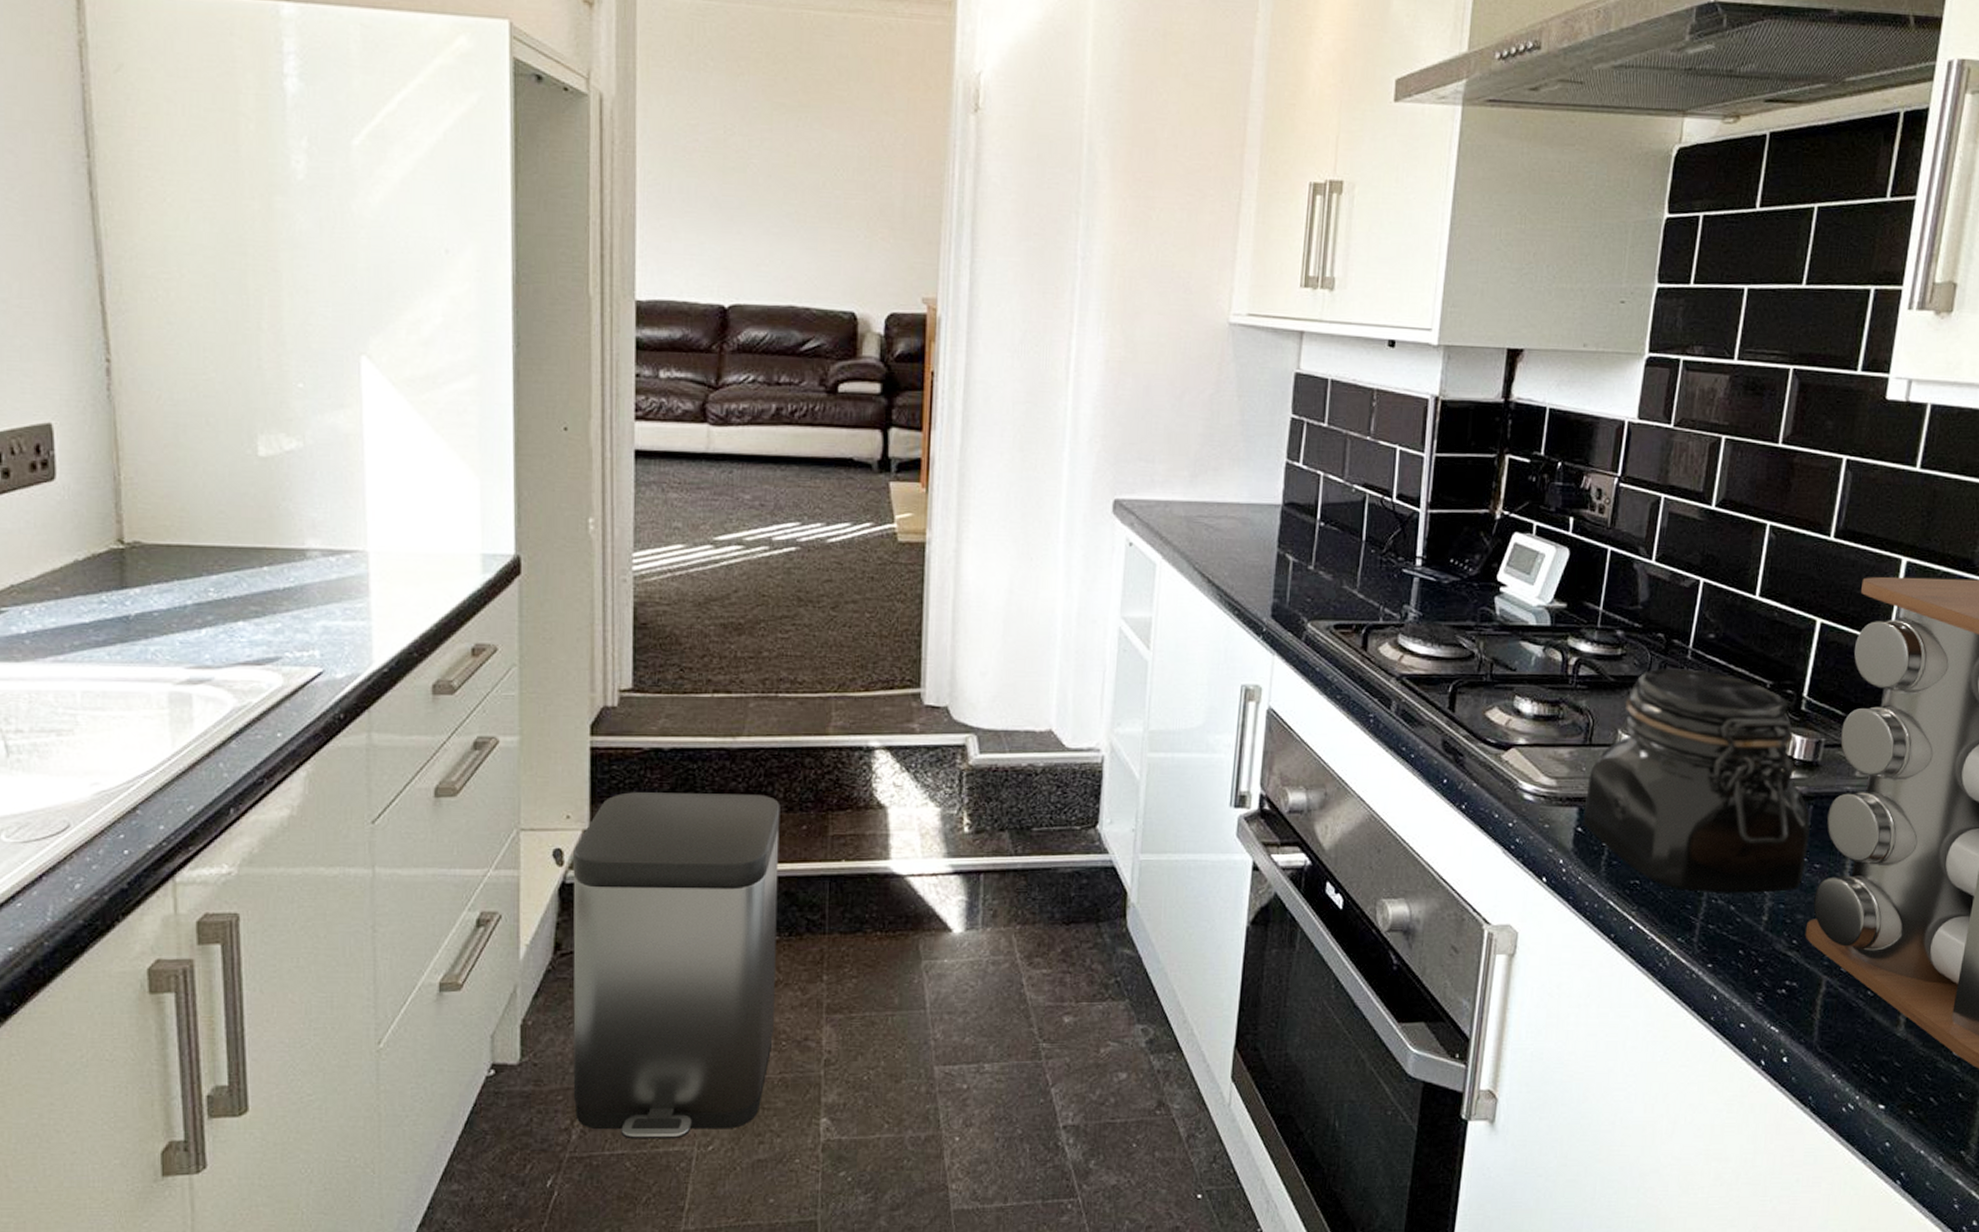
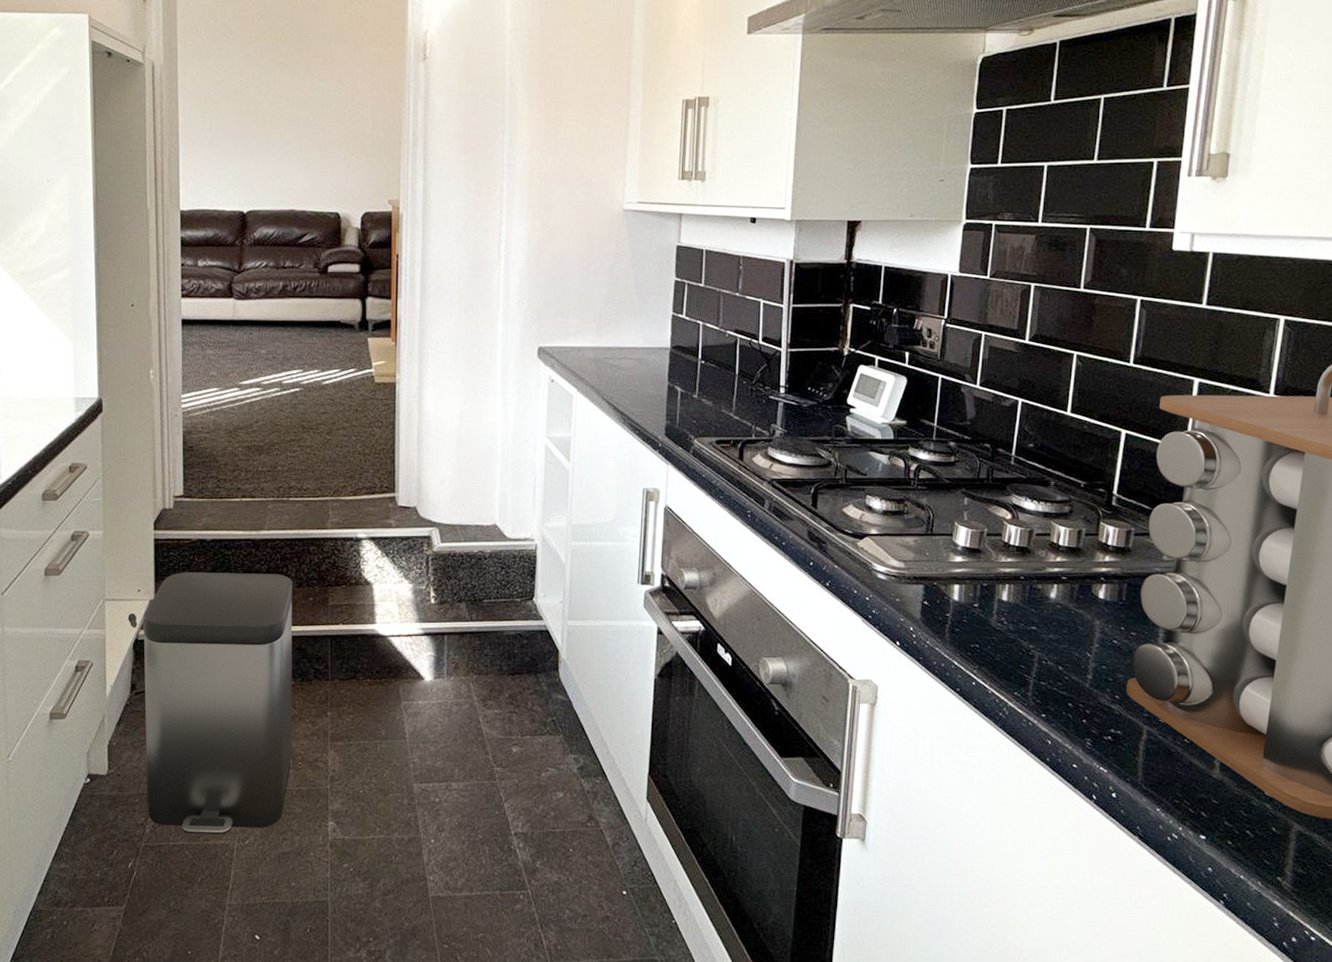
jar: present [1583,668,1810,894] -> none [928,472,1125,657]

